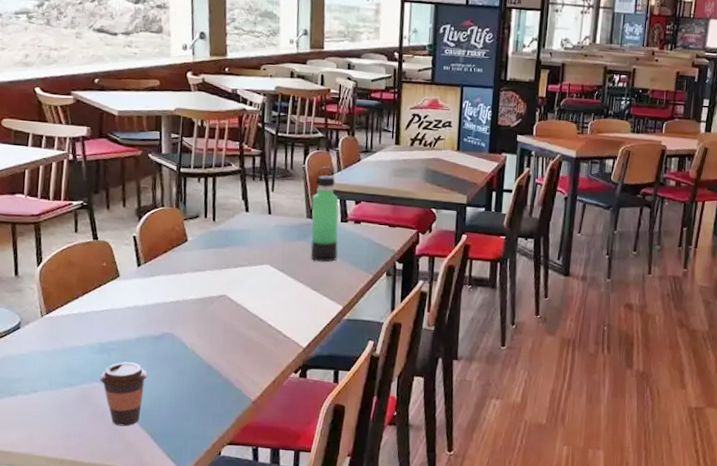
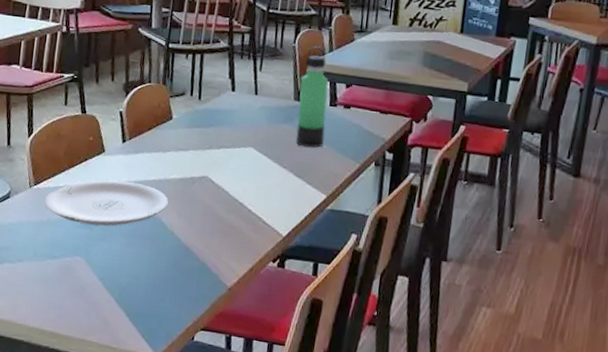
plate: none [57,304,188,350] -> present [44,180,169,226]
coffee cup: present [100,362,147,427] -> none [81,238,127,303]

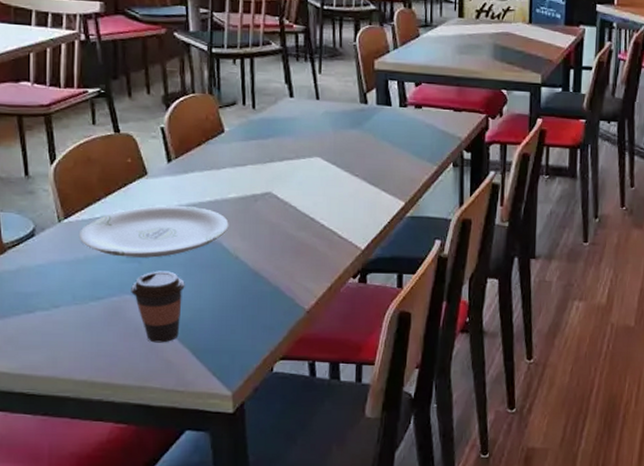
coffee cup: none [81,238,127,303] -> present [131,271,185,343]
thermos bottle: present [296,46,329,148] -> none [365,44,398,153]

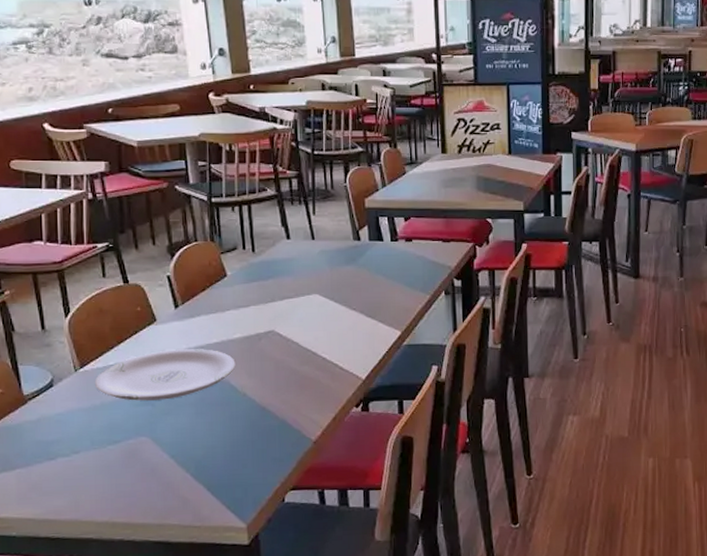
coffee cup: present [131,271,185,343] -> none [146,412,197,481]

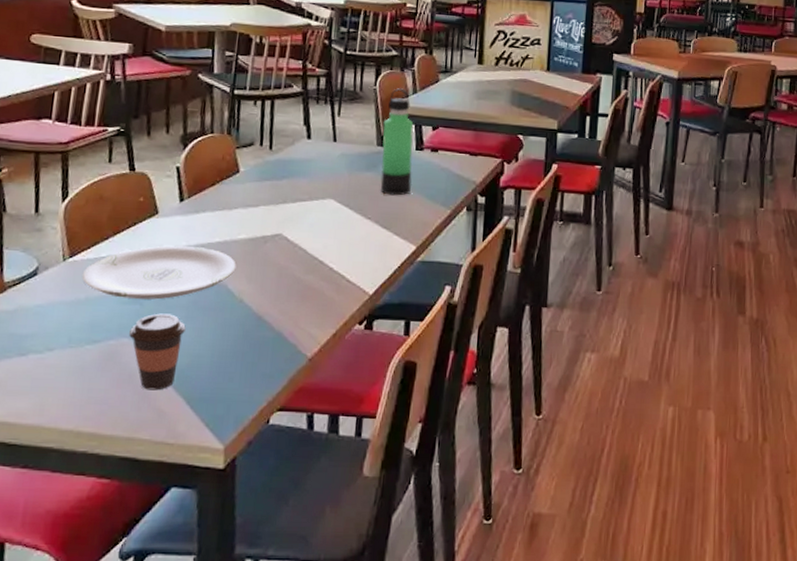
coffee cup: none [146,412,197,481] -> present [129,313,186,391]
thermos bottle: none [357,183,391,286] -> present [380,88,414,196]

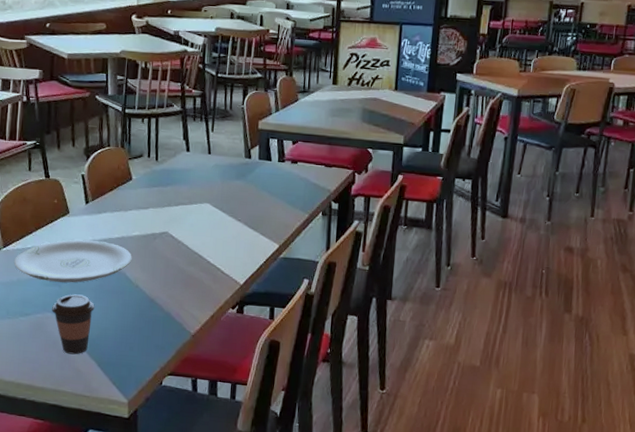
thermos bottle: present [380,88,414,196] -> none [248,107,276,202]

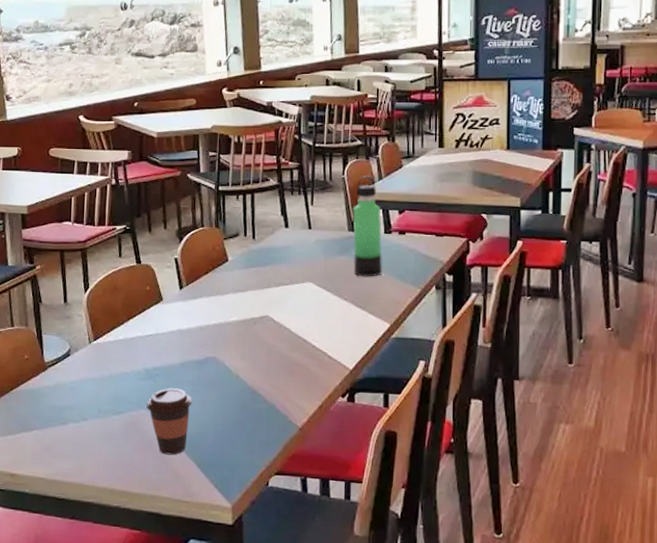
plate: present [13,239,132,283] -> none [105,328,231,376]
thermos bottle: none [248,107,276,202] -> present [353,176,383,277]

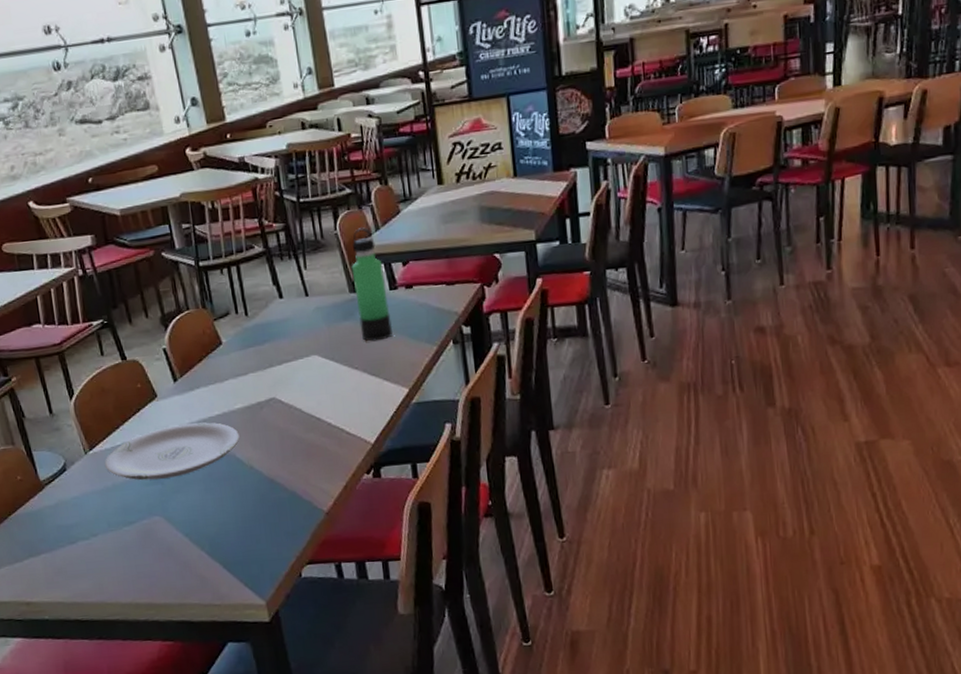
plate: none [105,328,231,376] -> present [104,422,240,481]
coffee cup: present [146,388,192,455] -> none [158,489,208,560]

